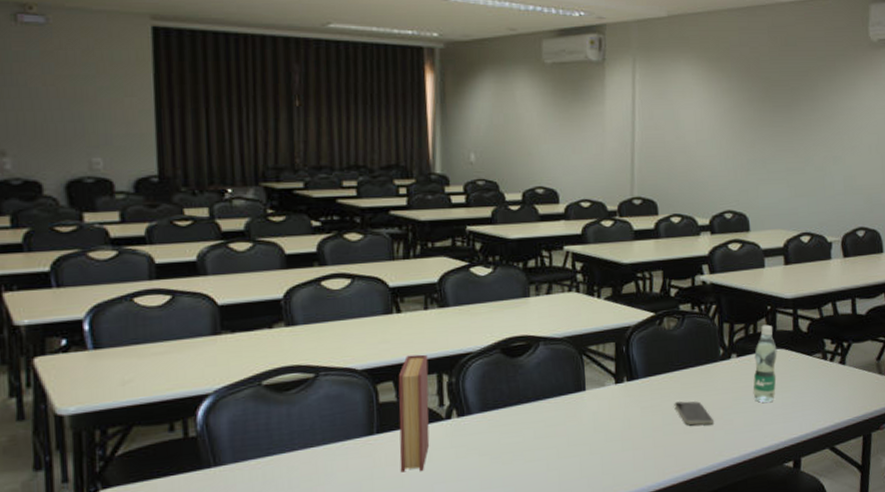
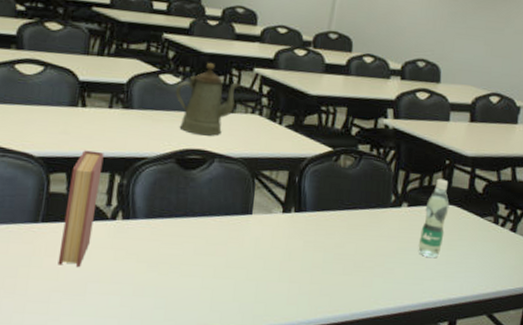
coffee pot: none [488,247,553,322] -> present [175,62,240,136]
mobile phone: present [674,401,713,426] -> none [337,241,374,271]

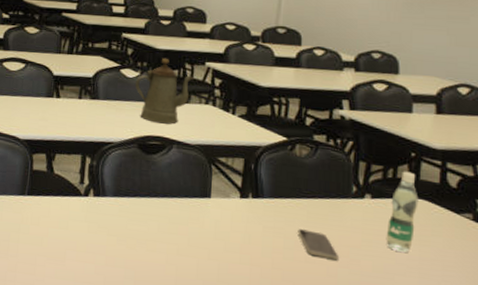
book: present [58,150,104,268] -> none [41,134,76,237]
mobile phone: none [337,241,374,271] -> present [297,229,338,261]

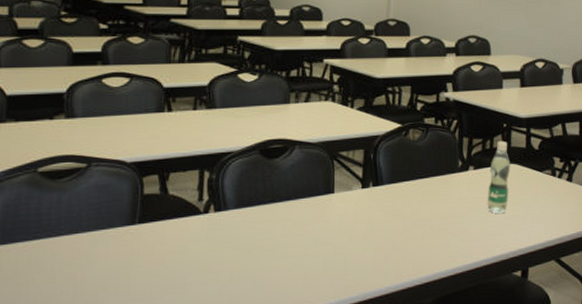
coffee pot: present [135,58,193,124] -> none [253,58,312,126]
mobile phone: present [297,229,338,261] -> none [414,208,450,232]

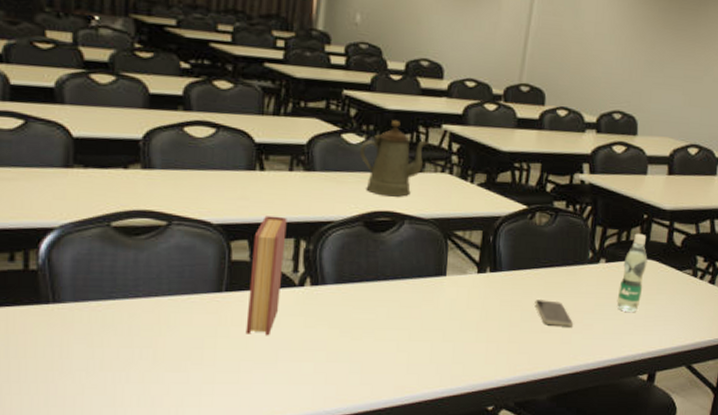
book: none [157,151,192,262] -> present [245,216,287,336]
coffee pot: none [253,58,312,126] -> present [359,119,428,197]
mobile phone: none [414,208,450,232] -> present [535,300,573,327]

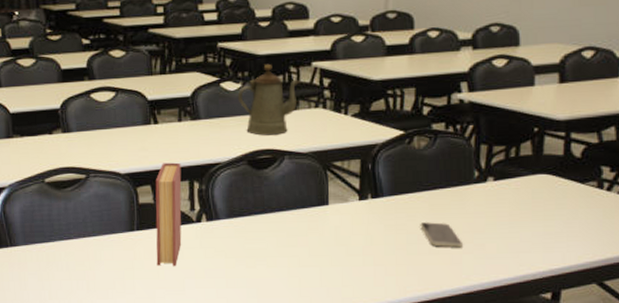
bottle: present [616,233,648,313] -> none [510,148,542,231]

